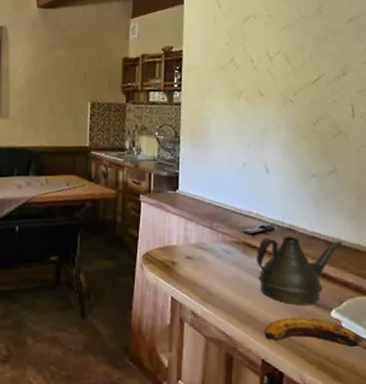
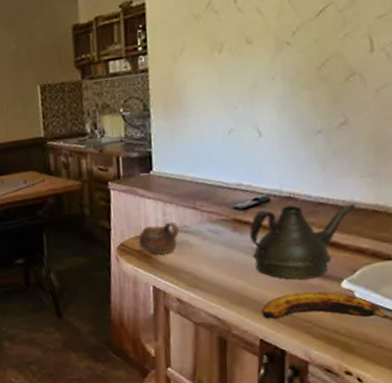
cup: none [161,238,197,267] -> present [138,221,179,255]

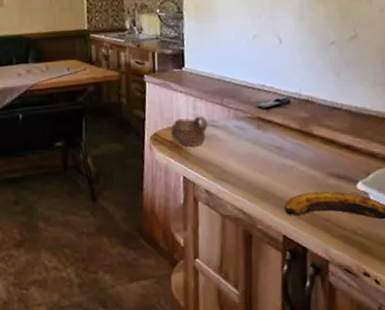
teapot: present [250,204,357,280] -> none [272,108,368,179]

